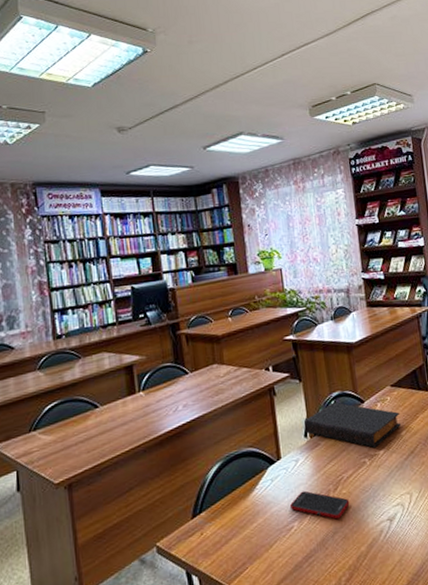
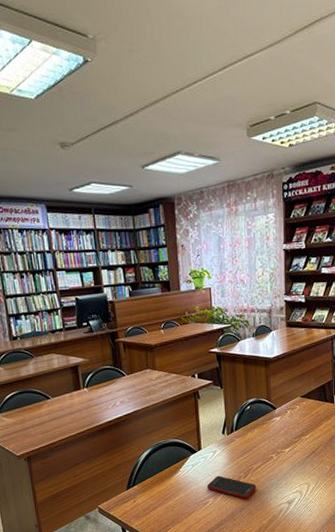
book: present [303,402,401,449] -> none [222,407,306,447]

